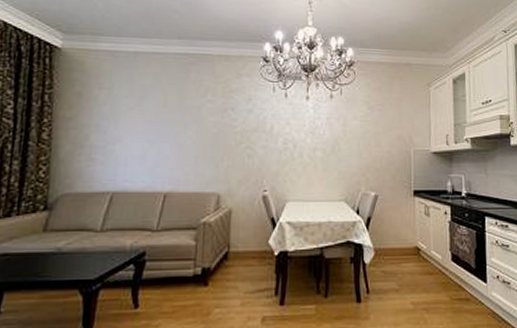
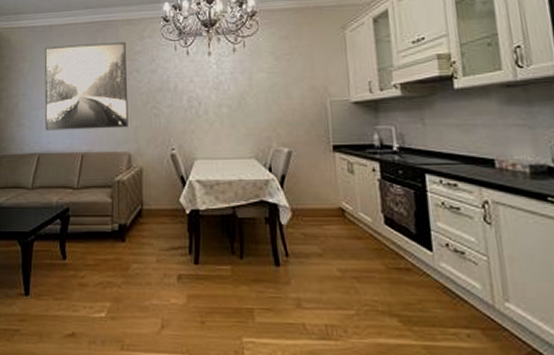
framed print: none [122,75,222,168] -> present [44,42,128,131]

